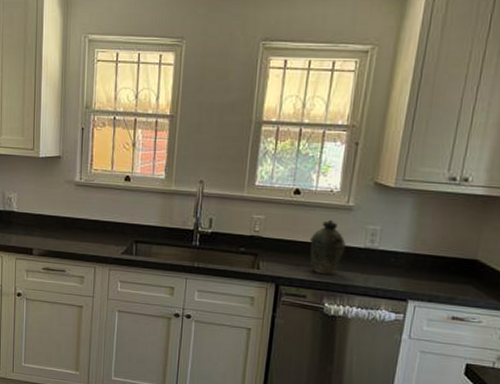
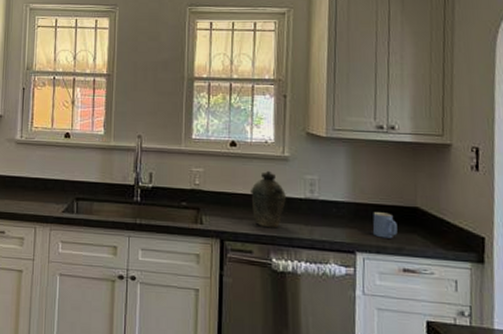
mug: none [427,263,454,289] -> present [372,212,398,239]

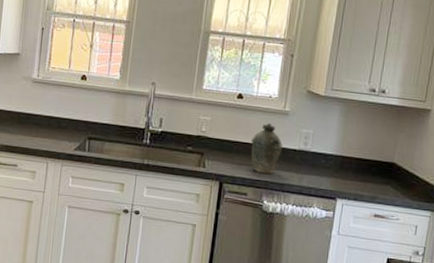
mug: present [372,212,398,239] -> none [353,165,375,188]

